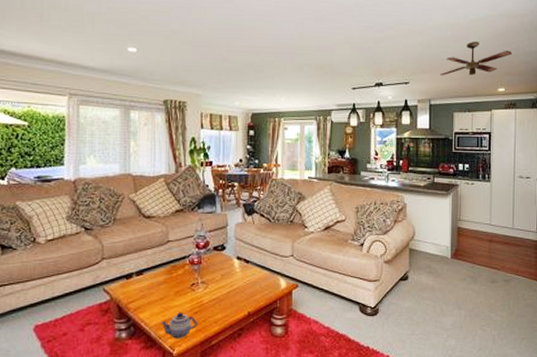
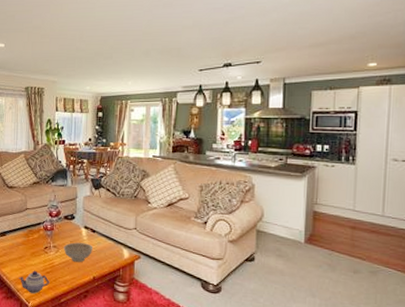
decorative bowl: none [213,276,246,298] -> present [63,242,92,263]
ceiling fan: present [440,42,512,76] -> none [297,14,388,53]

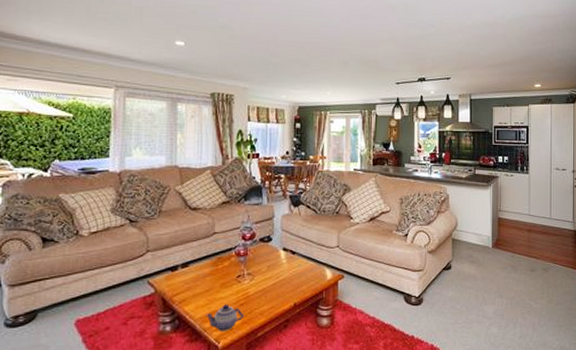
decorative bowl: present [63,242,92,263] -> none [259,267,292,290]

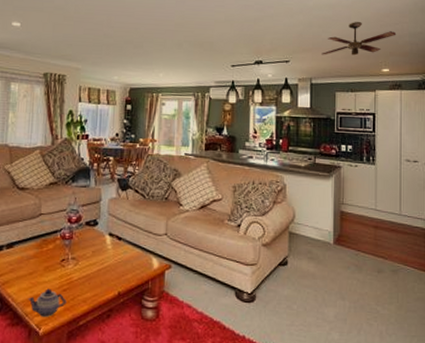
ceiling fan: none [480,40,547,72] -> present [322,22,397,56]

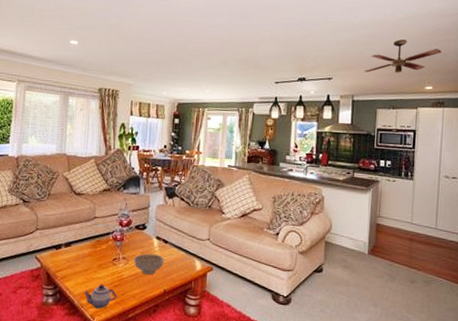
decorative bowl: none [83,252,118,277] -> present [133,253,164,275]

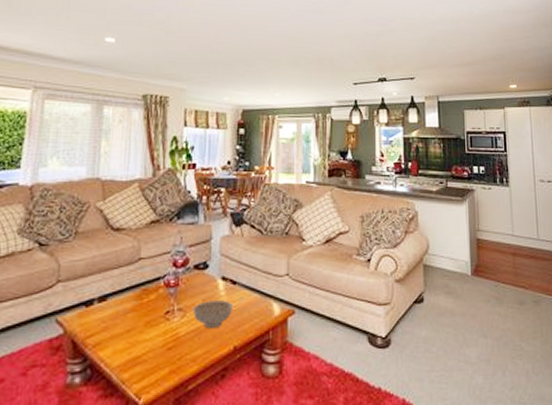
teapot: present [83,284,118,309] -> none [125,348,172,383]
ceiling fan: present [364,39,442,73] -> none [447,36,522,72]

